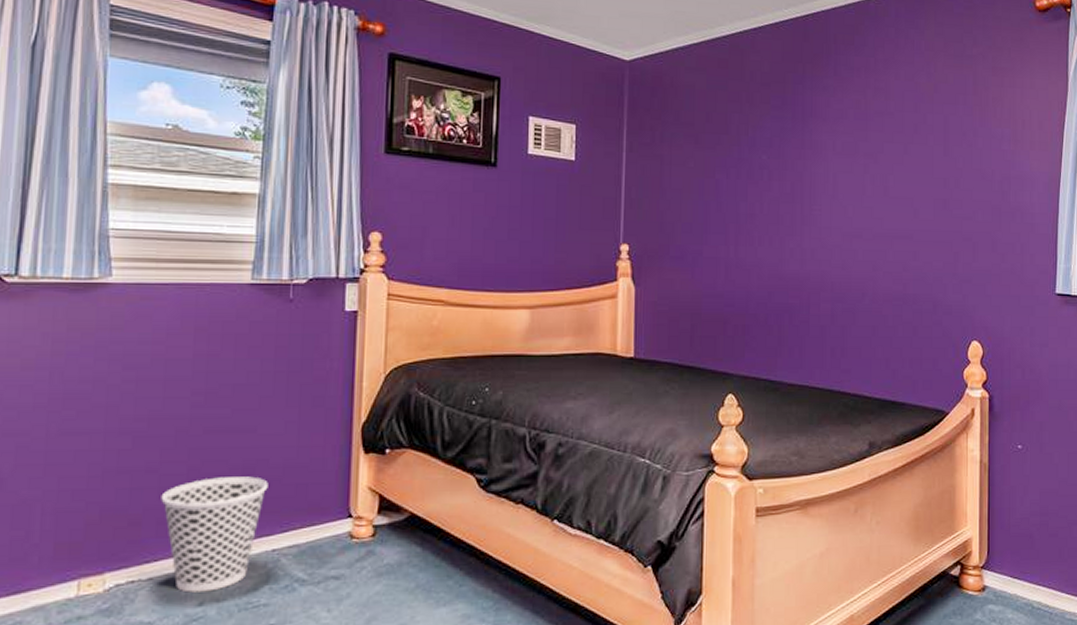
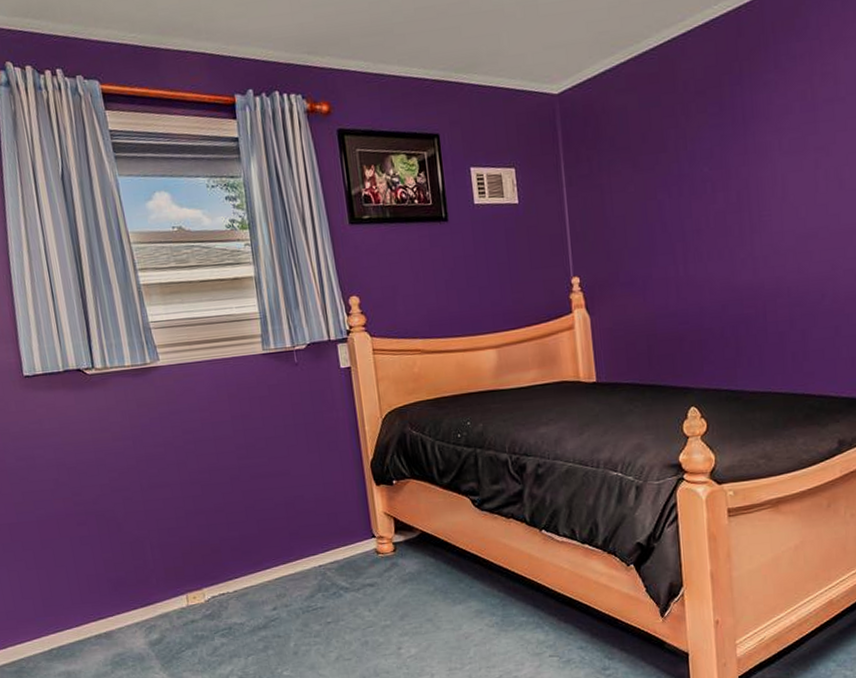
wastebasket: present [161,476,268,593] -> none [230,510,307,601]

